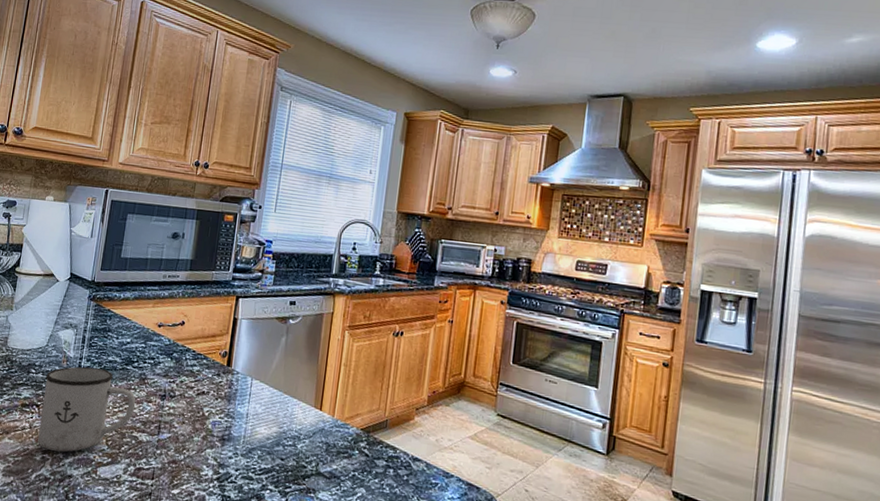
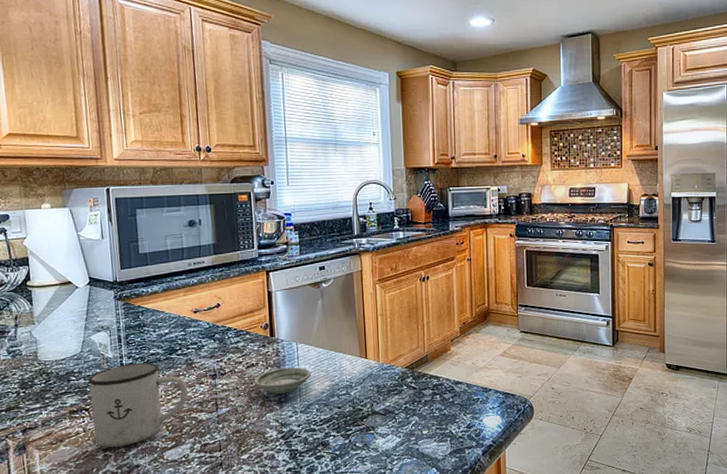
saucer: none [201,402,261,431] -> present [254,367,312,394]

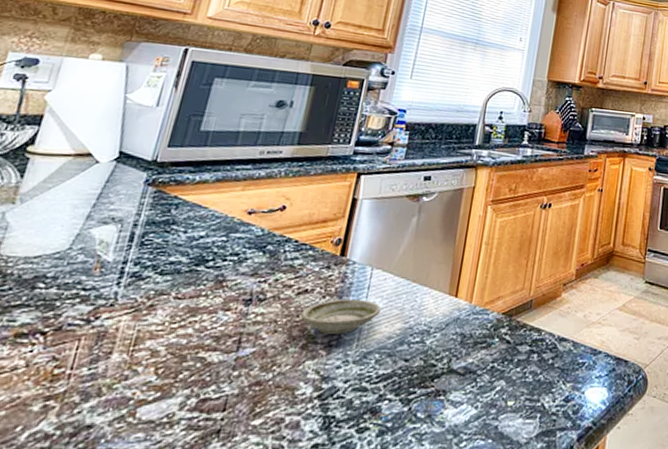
mug: present [88,362,188,448] -> none [36,272,207,395]

